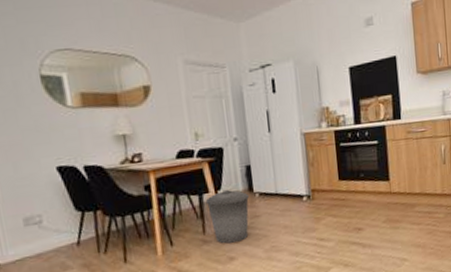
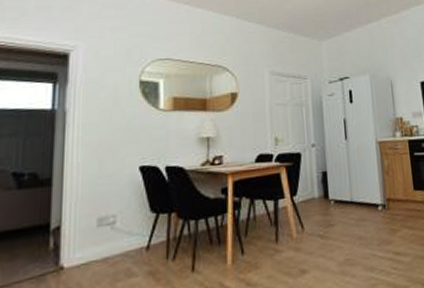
trash can: present [205,189,249,244] -> none [280,195,324,255]

